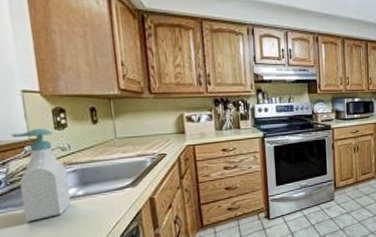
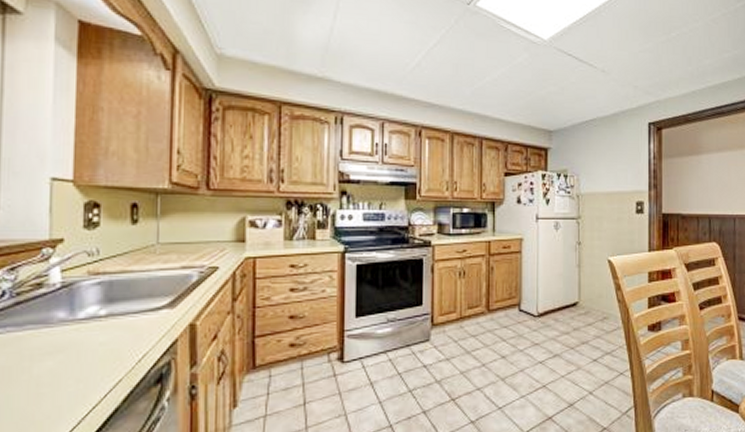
soap bottle: present [12,128,71,222] -> none [26,225,90,348]

